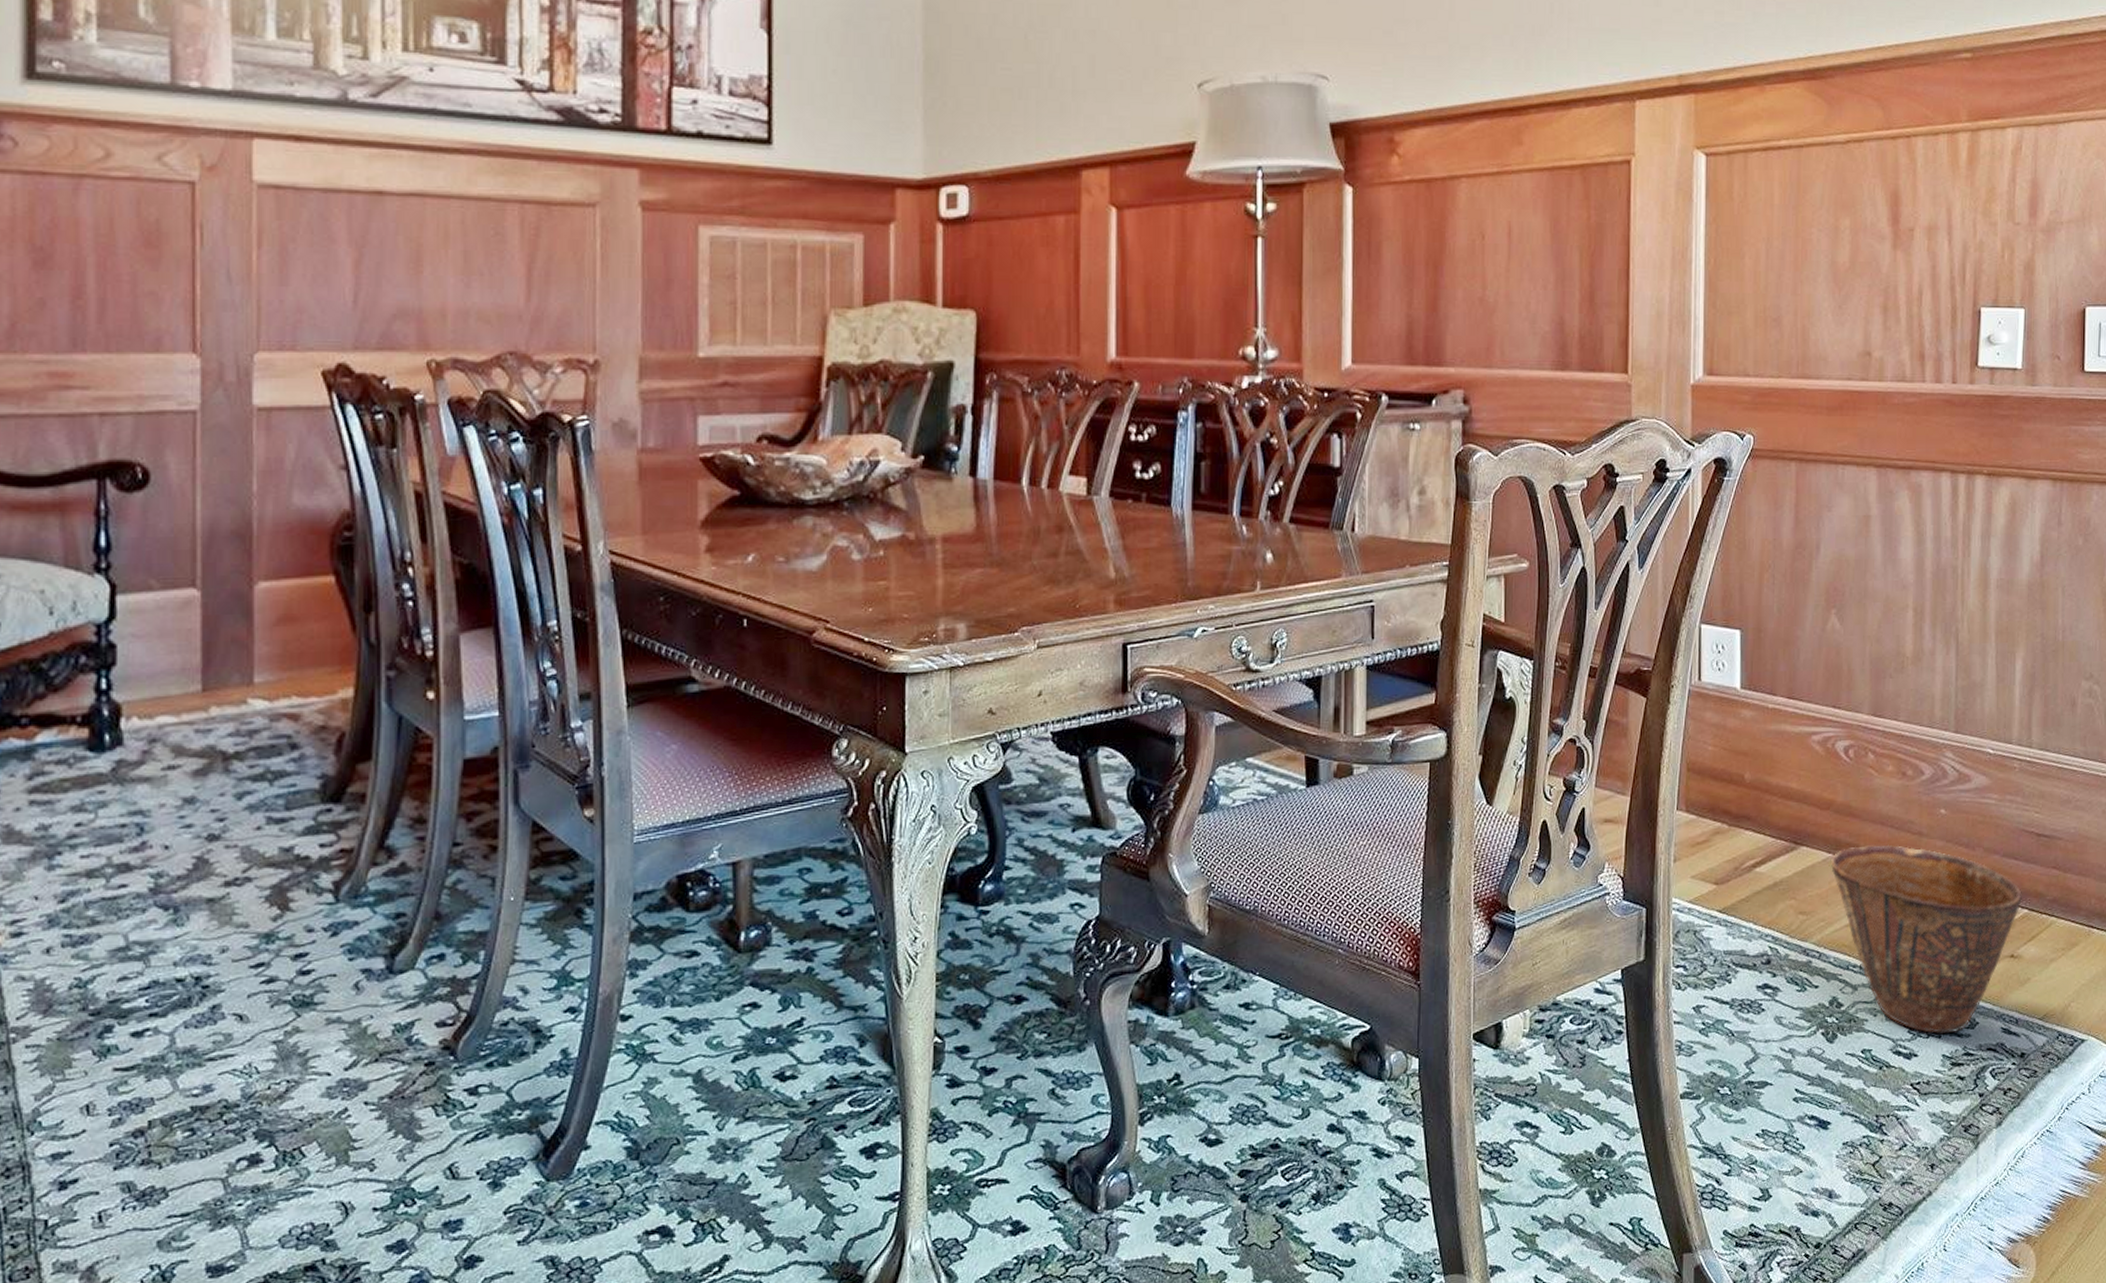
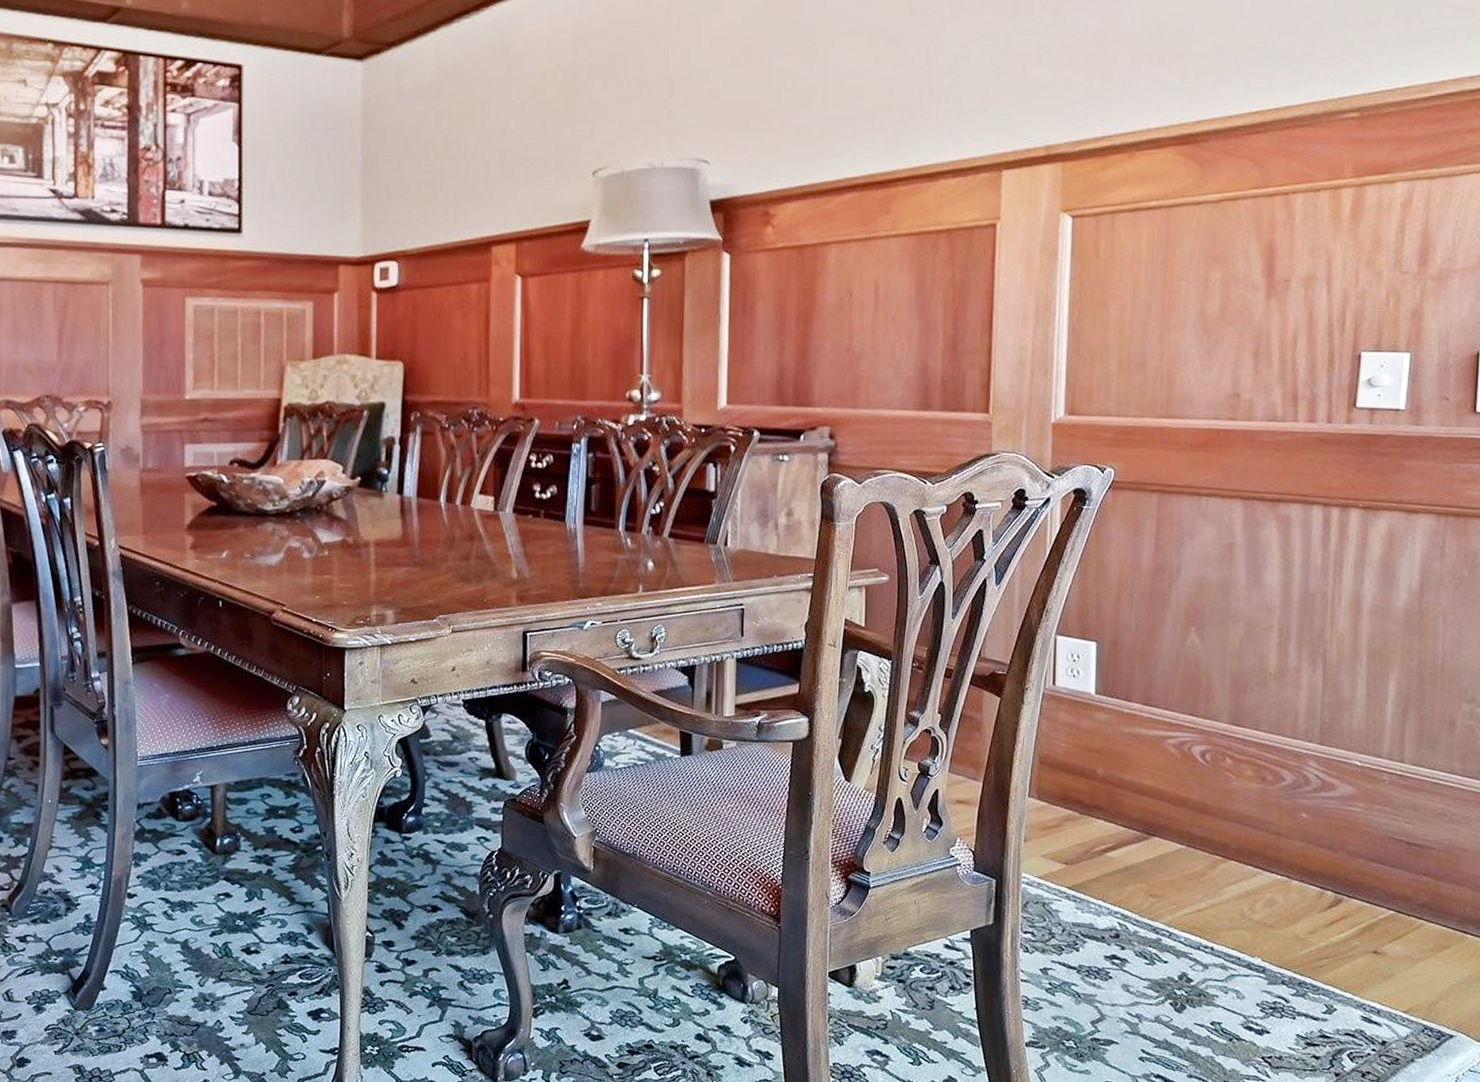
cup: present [1830,844,2022,1034] -> none [1183,840,1388,1016]

